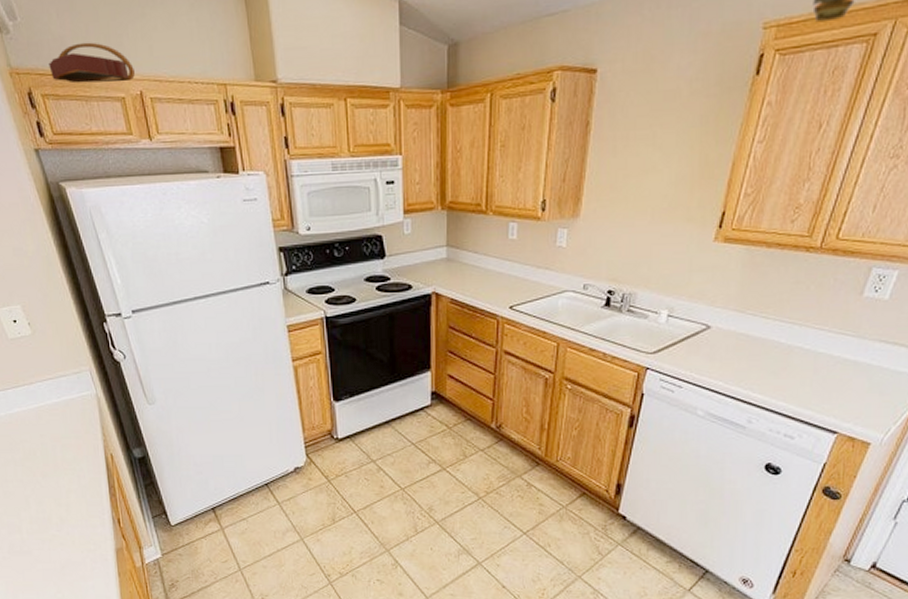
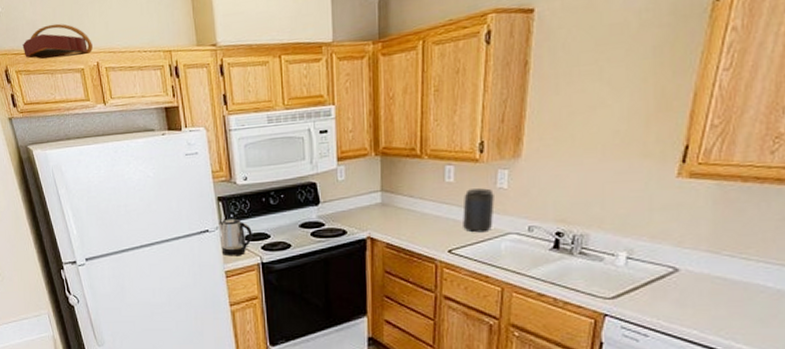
kettle: none [280,270,316,310] -> present [219,218,252,257]
soda can: none [524,246,554,290] -> present [463,188,494,233]

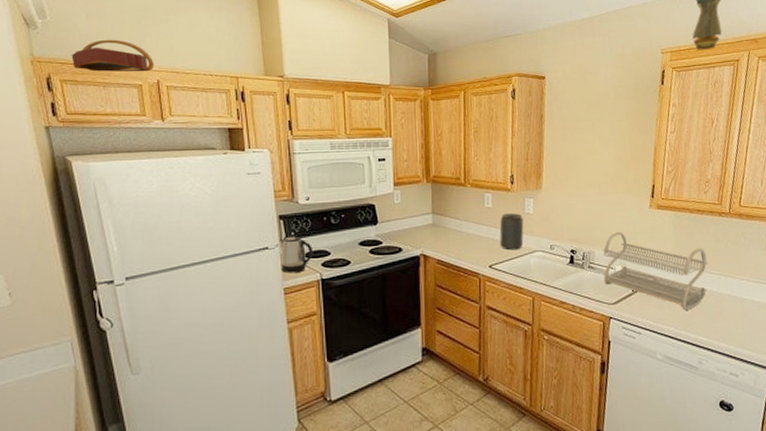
dish rack: none [598,208,763,310] -> present [602,231,708,310]

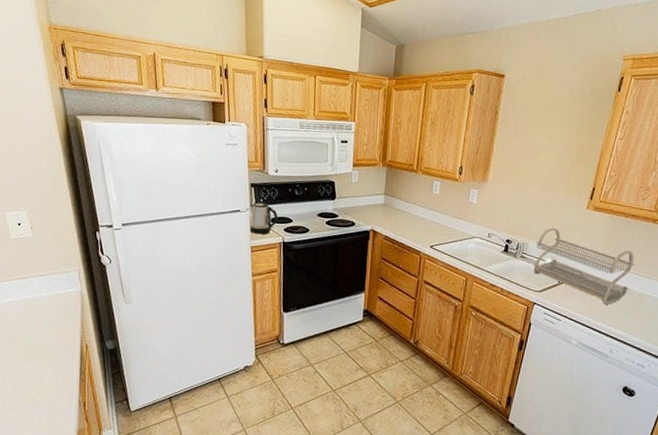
decorative basket: present [71,39,154,72] -> none [82,12,151,45]
soda can: present [499,213,524,250] -> none [443,201,467,235]

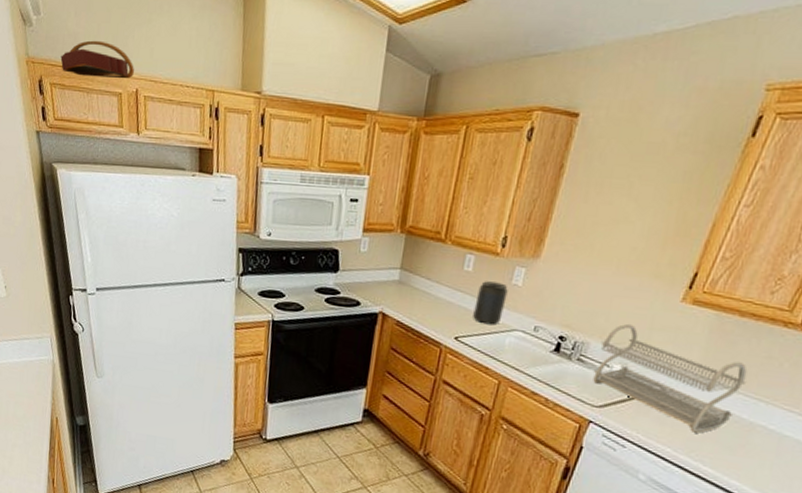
decorative basket: none [82,12,151,45] -> present [60,40,134,79]
kettle: present [249,202,278,235] -> none [234,271,268,310]
soda can: none [443,201,467,235] -> present [473,281,508,325]

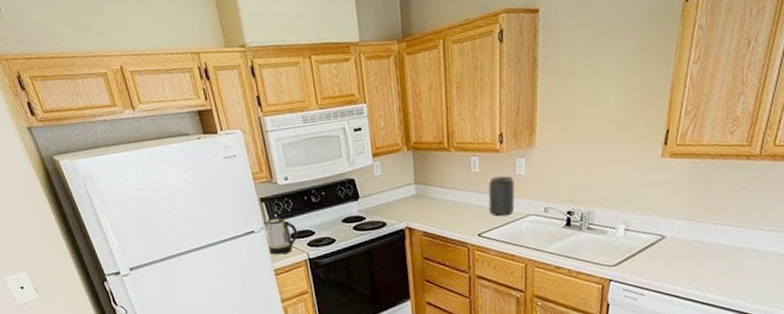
decorative basket: present [60,40,134,79] -> none [34,24,114,64]
kettle: none [234,271,268,310] -> present [263,217,298,256]
dish rack: present [593,323,748,433] -> none [602,186,728,268]

